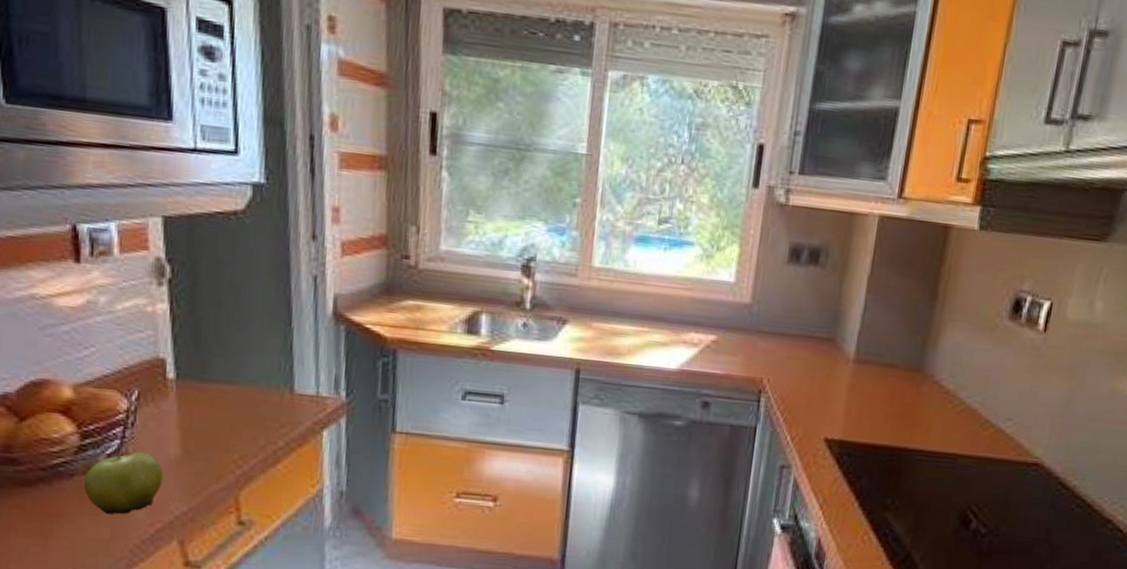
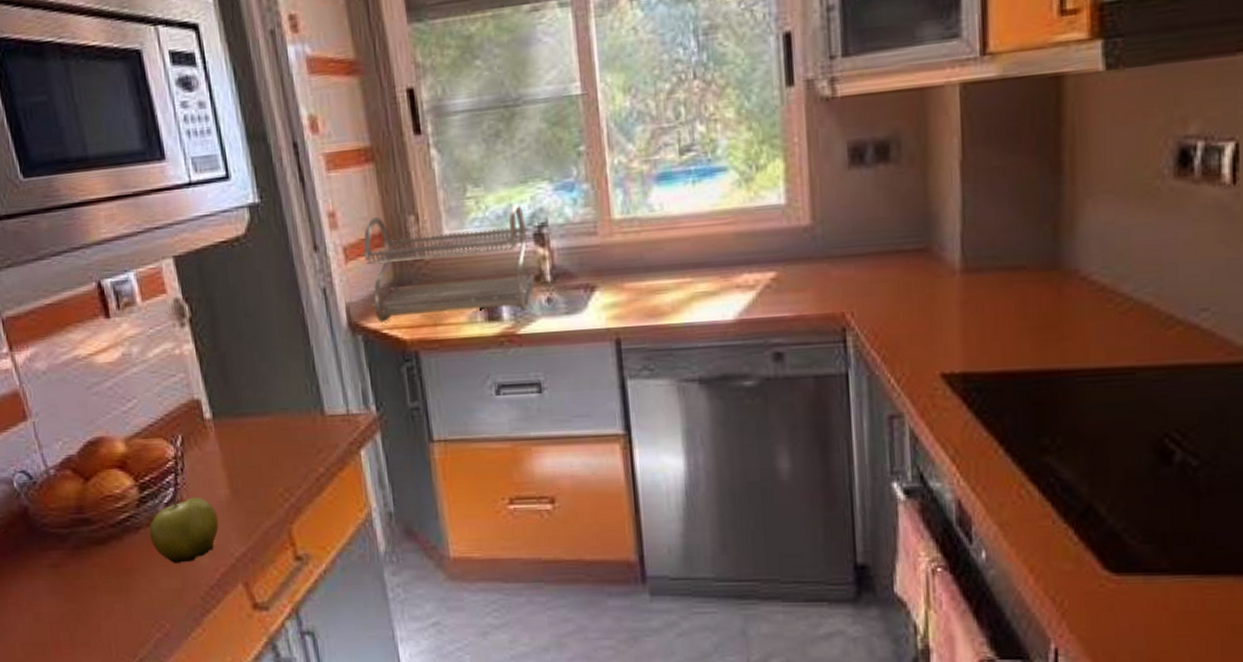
dish rack: none [358,221,518,330] -> present [361,203,535,323]

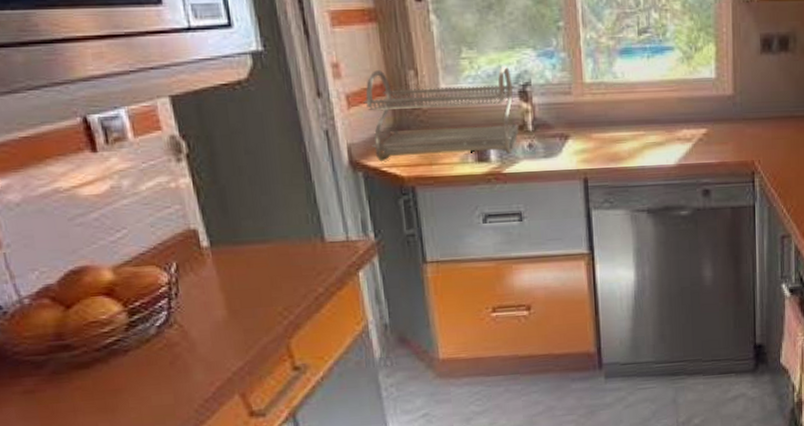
fruit: present [149,497,219,563] -> none [139,319,215,381]

